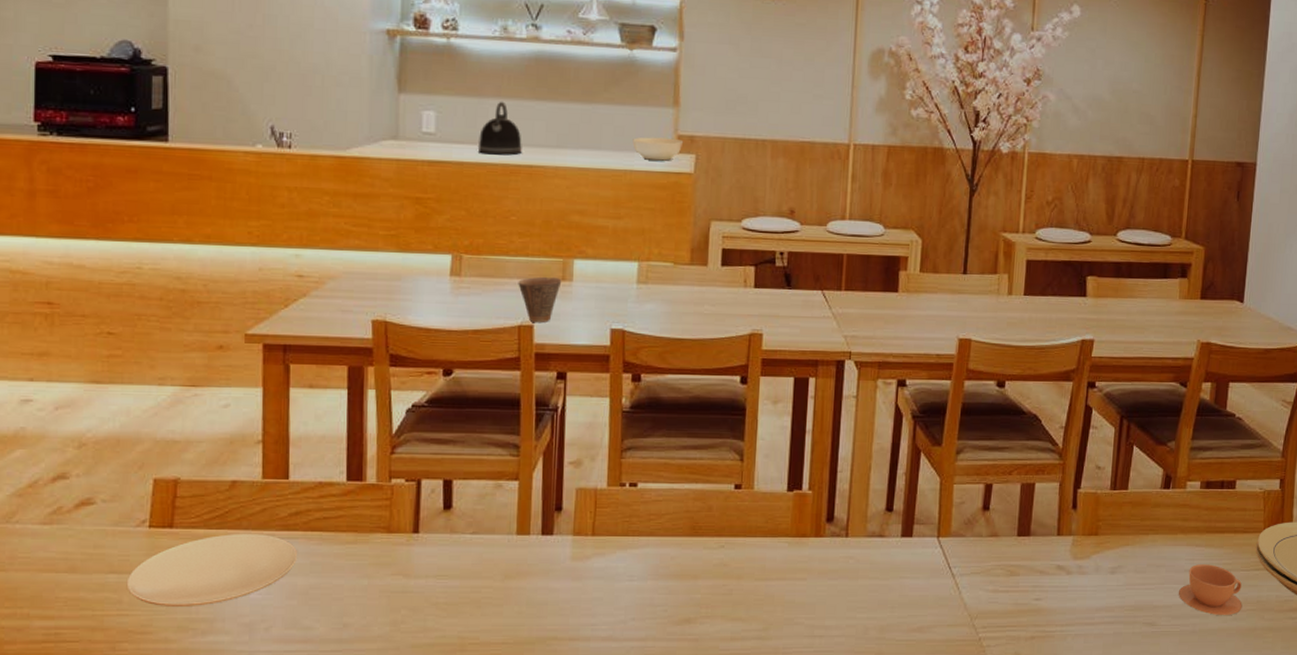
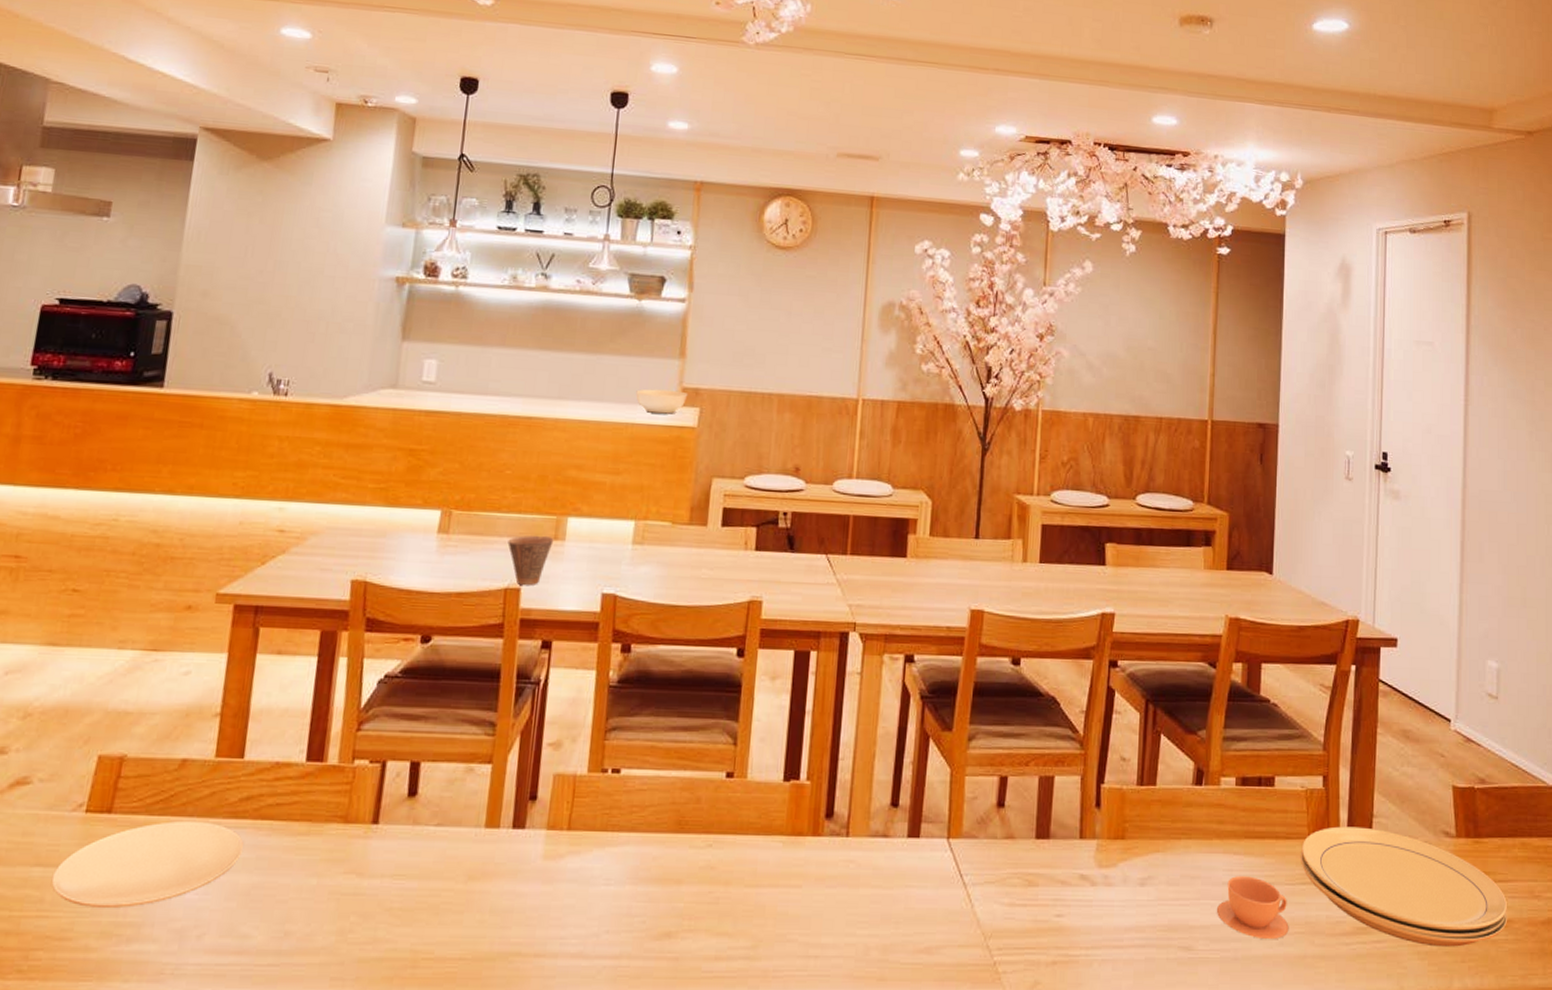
kettle: present [477,101,522,155] -> none [477,350,523,406]

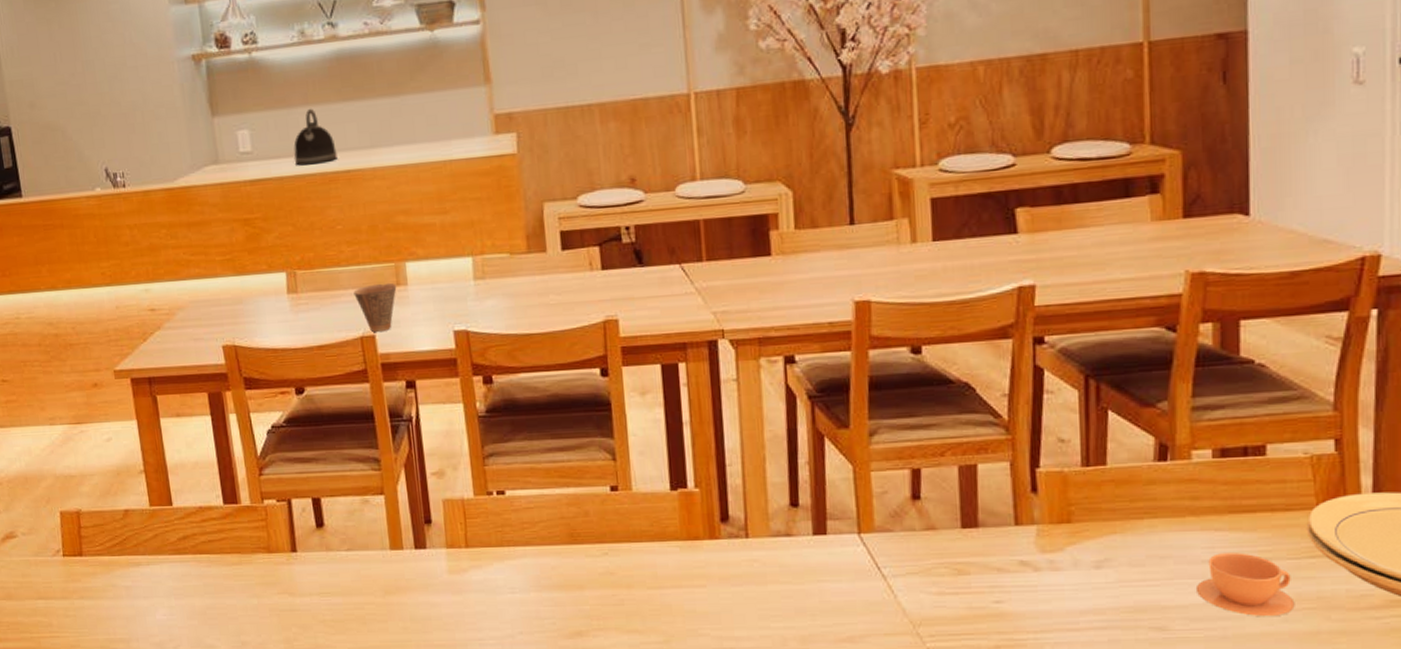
plate: present [51,821,244,908] -> none [53,559,192,628]
kettle: none [477,350,523,406] -> present [293,108,337,166]
bowl: present [636,389,688,414] -> none [447,118,502,147]

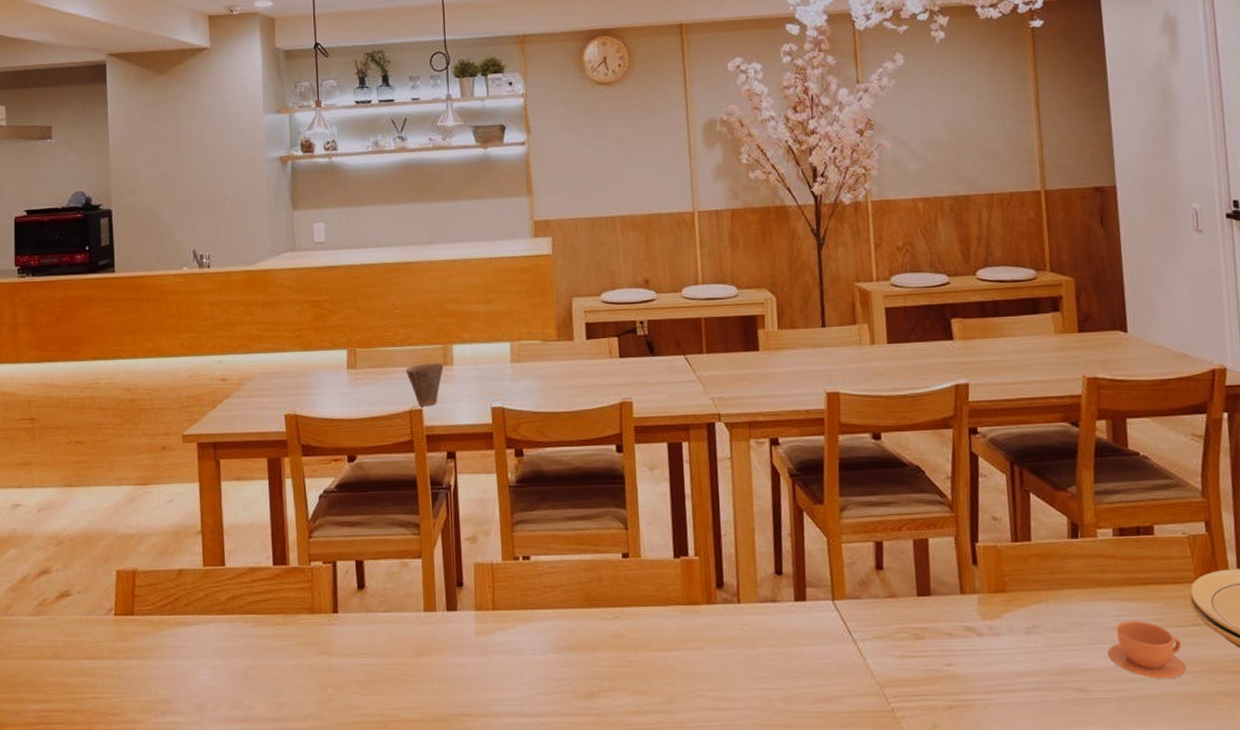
kettle: present [293,108,337,166] -> none [361,207,399,256]

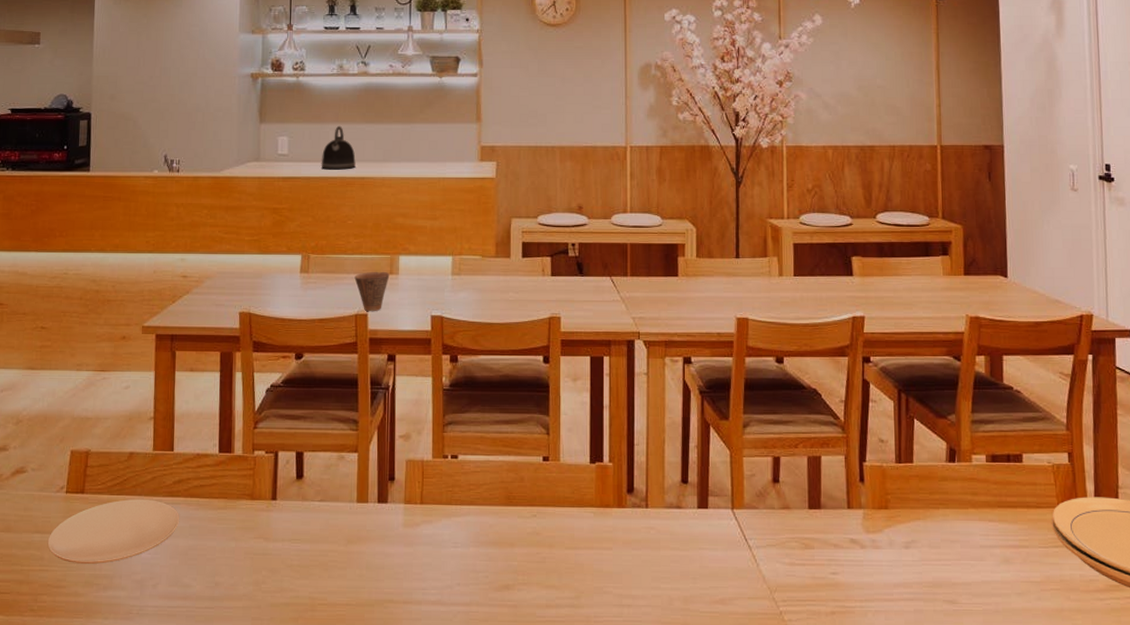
plate: none [99,618,237,689] -> present [47,499,180,564]
kettle: none [361,207,399,256] -> present [321,125,356,170]
teacup: present [1108,621,1186,680] -> none [977,540,1045,595]

